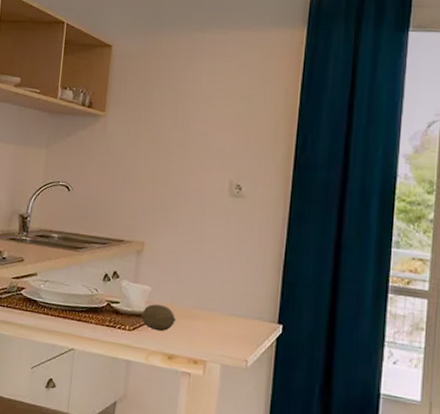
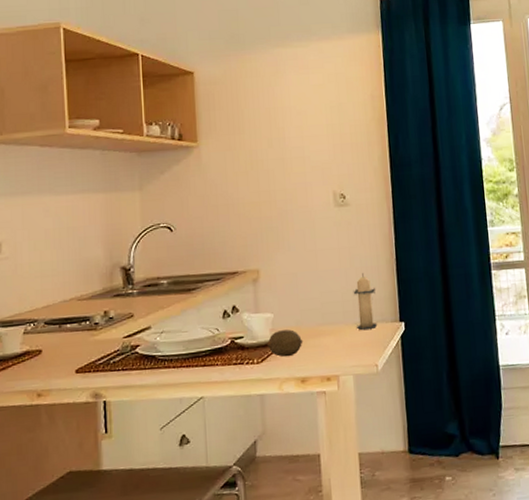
candle: none [231,267,259,325] -> present [353,273,378,331]

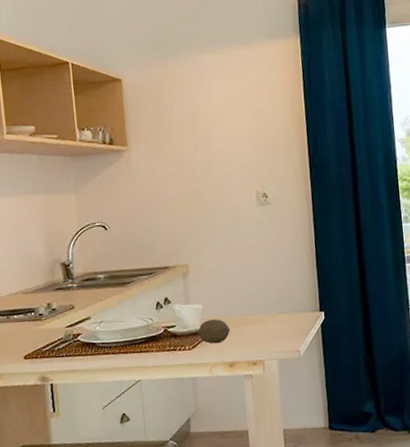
candle: present [353,273,378,331] -> none [276,267,300,320]

